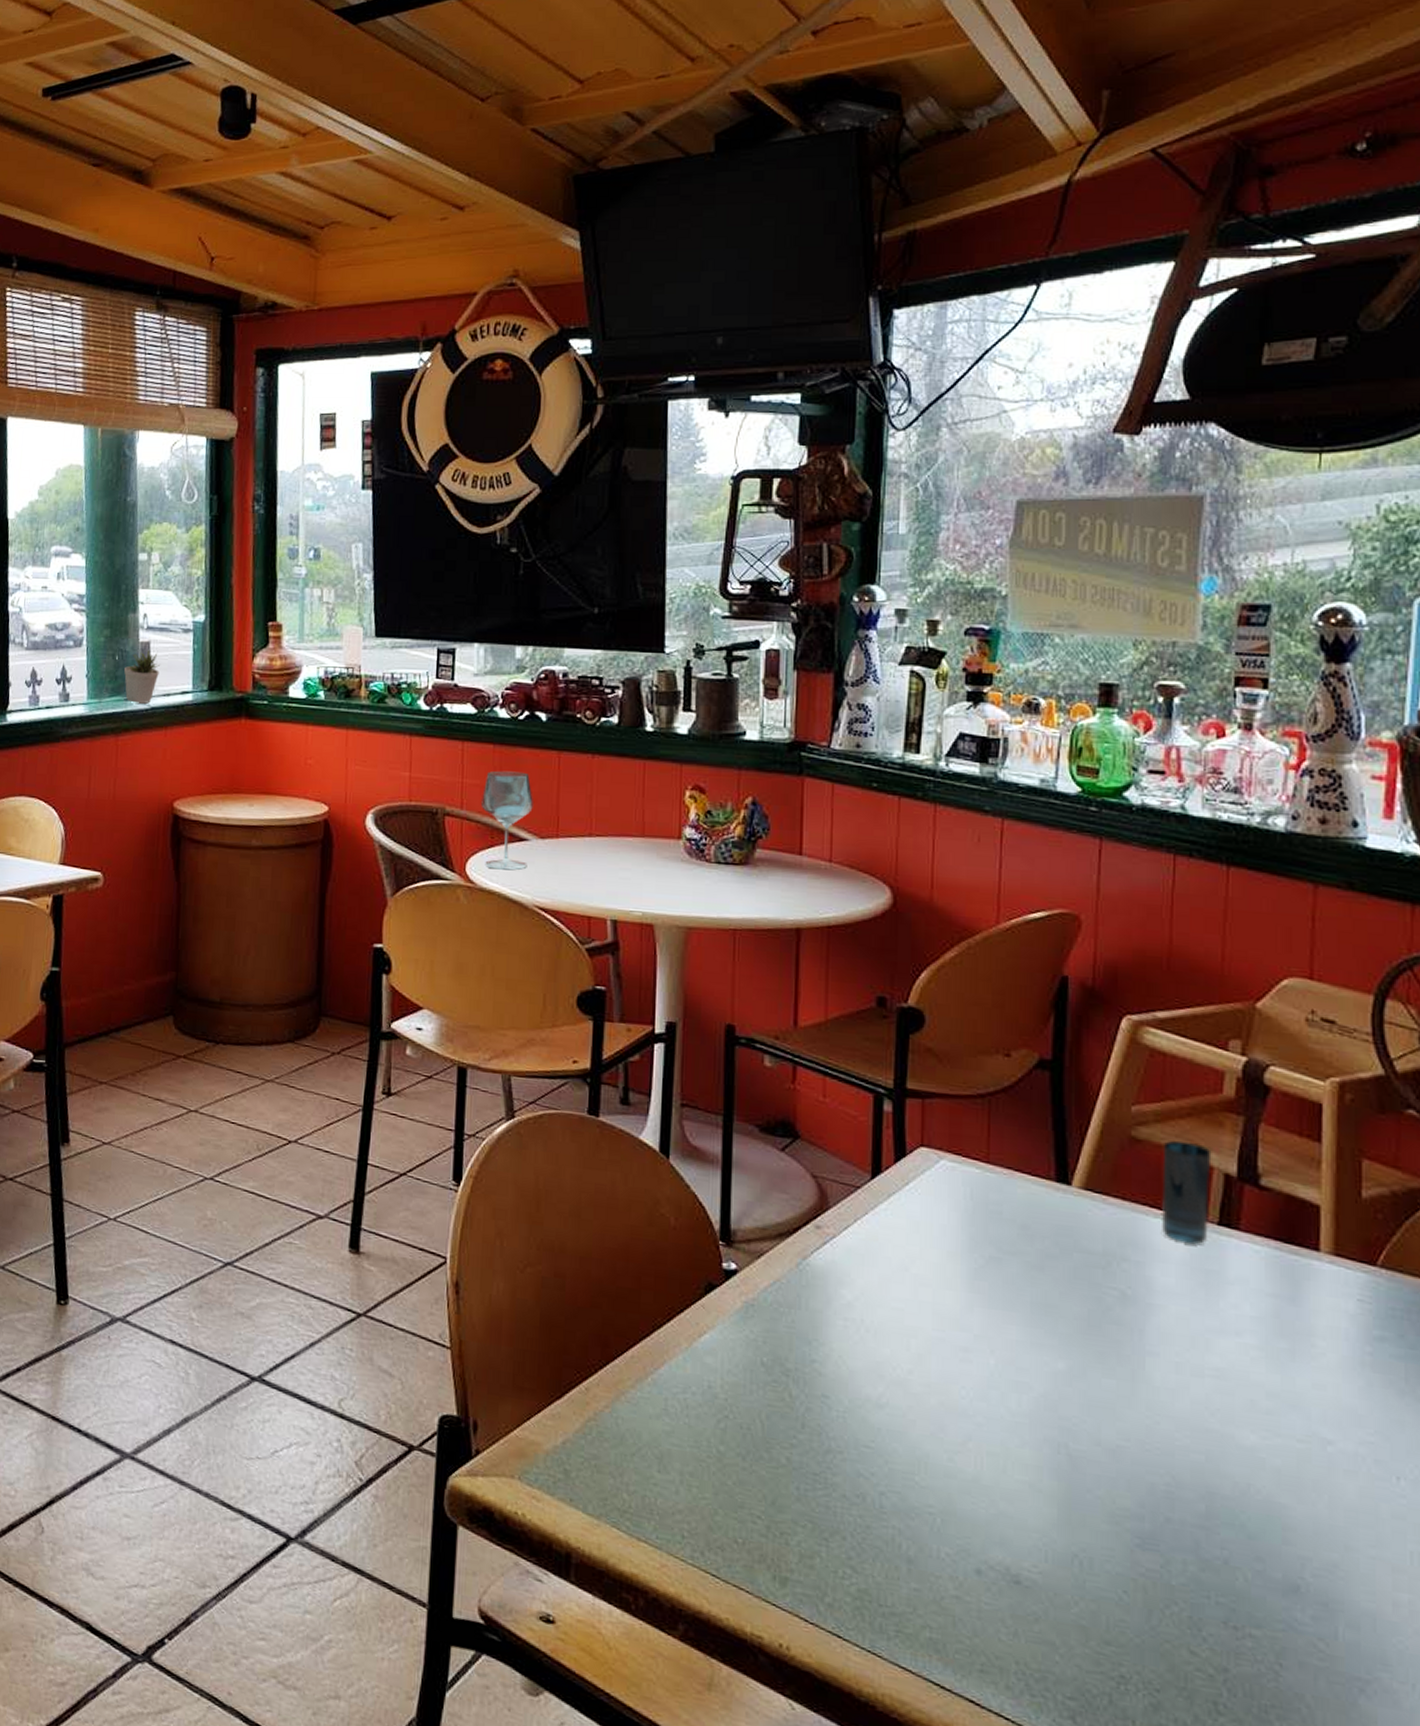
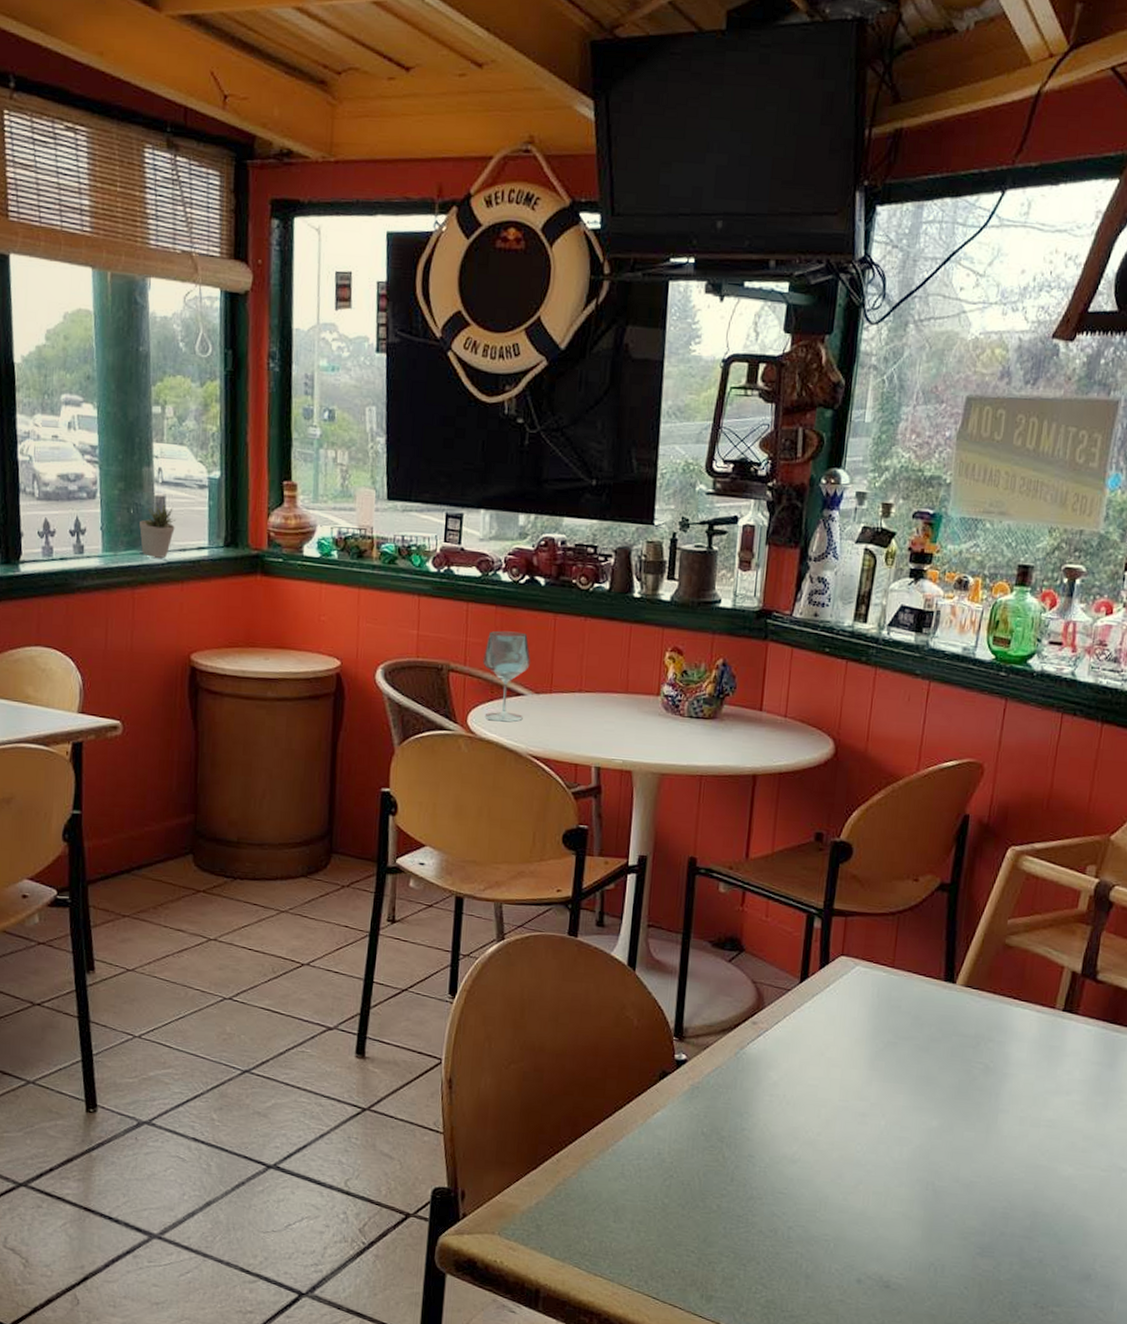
cup: present [1160,1140,1212,1244] -> none [1020,946,1065,1026]

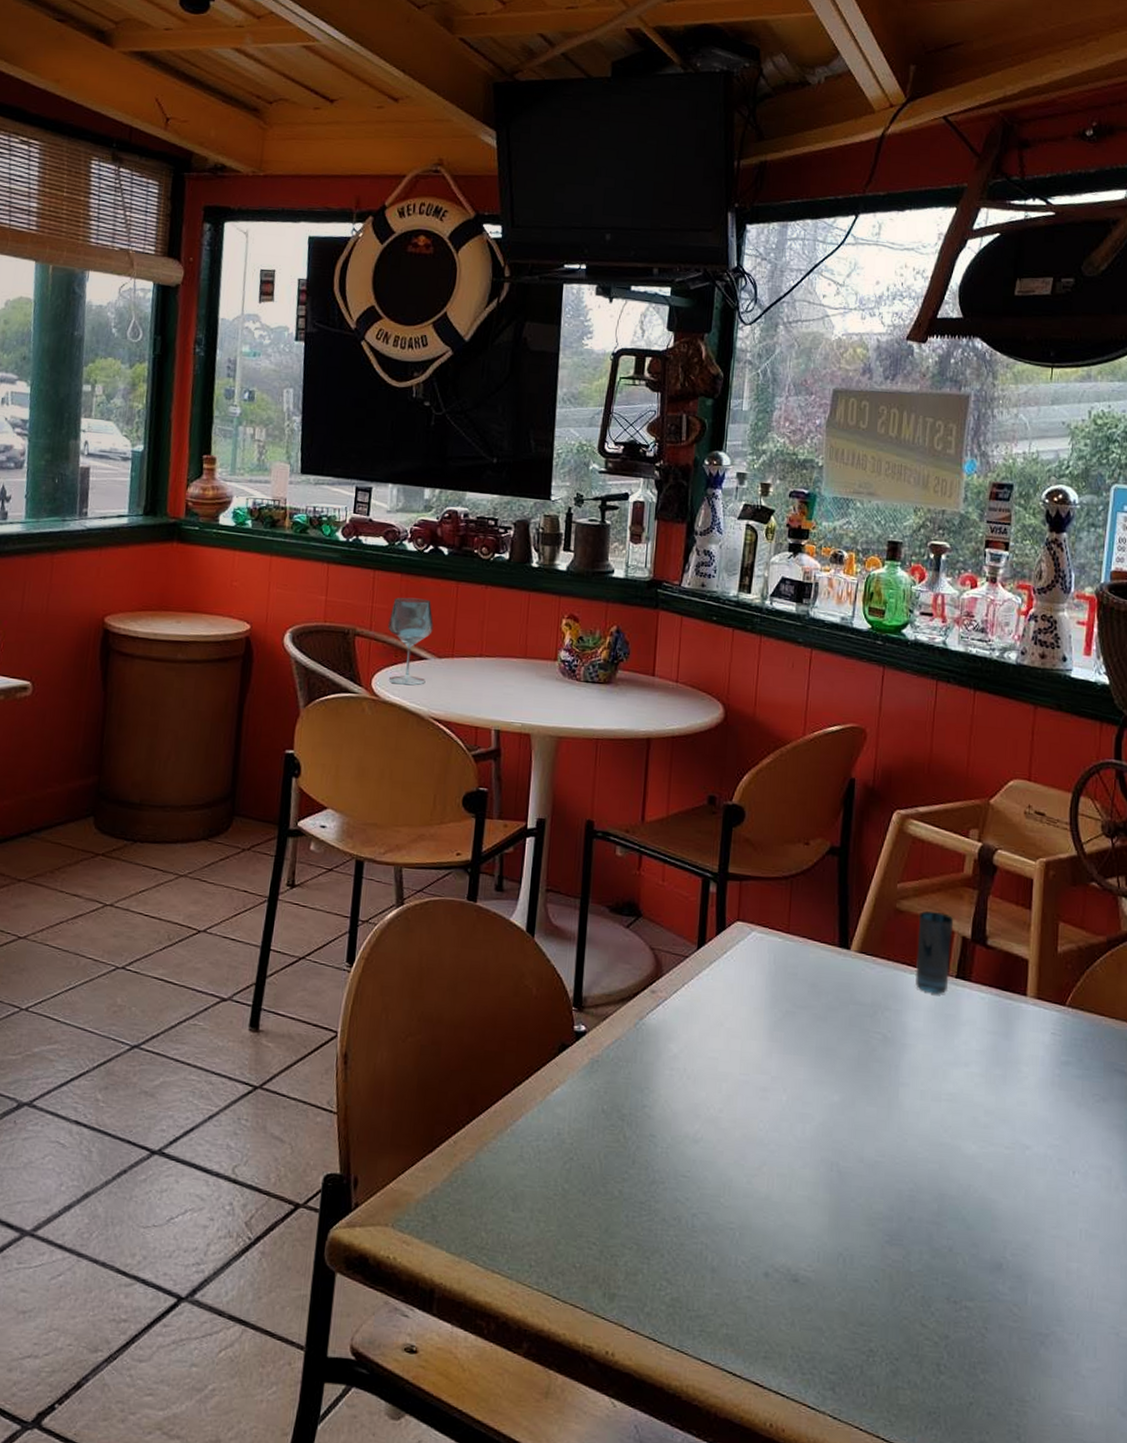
potted plant: present [139,504,175,558] -> none [63,475,98,525]
cup: none [1020,946,1065,1026] -> present [915,910,954,994]

